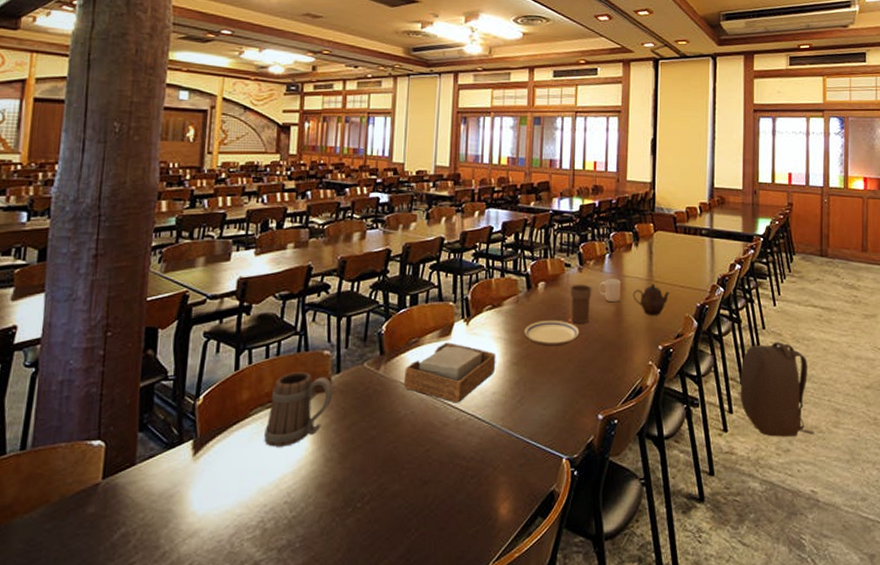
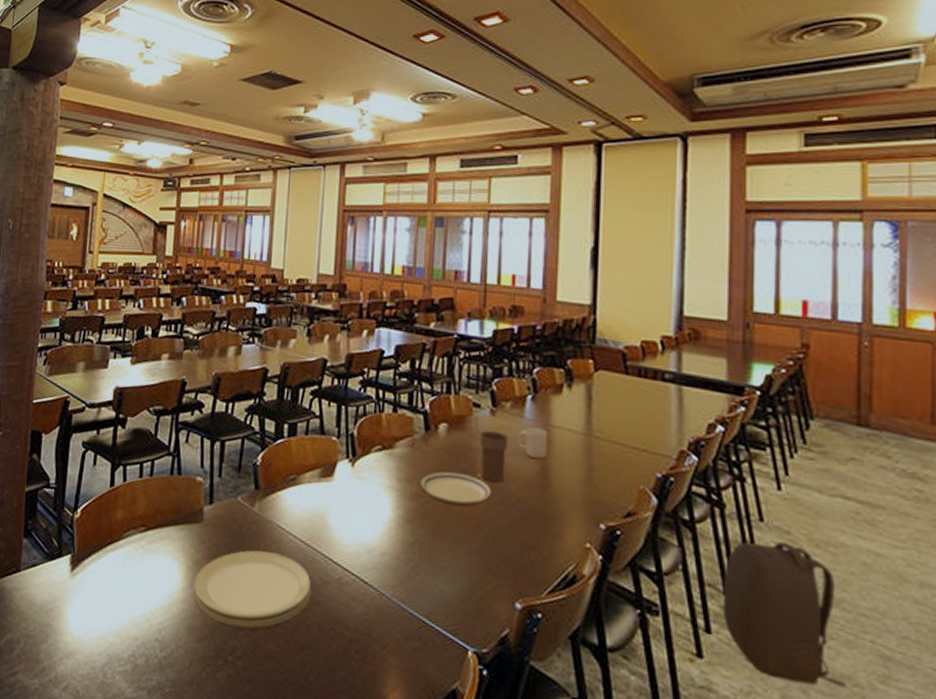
beer mug: present [264,371,333,447] -> none [136,496,206,578]
plate: none [323,407,433,478] -> present [194,550,312,630]
napkin holder: present [404,342,496,403] -> none [280,484,387,559]
teapot: present [632,284,670,315] -> none [563,440,617,483]

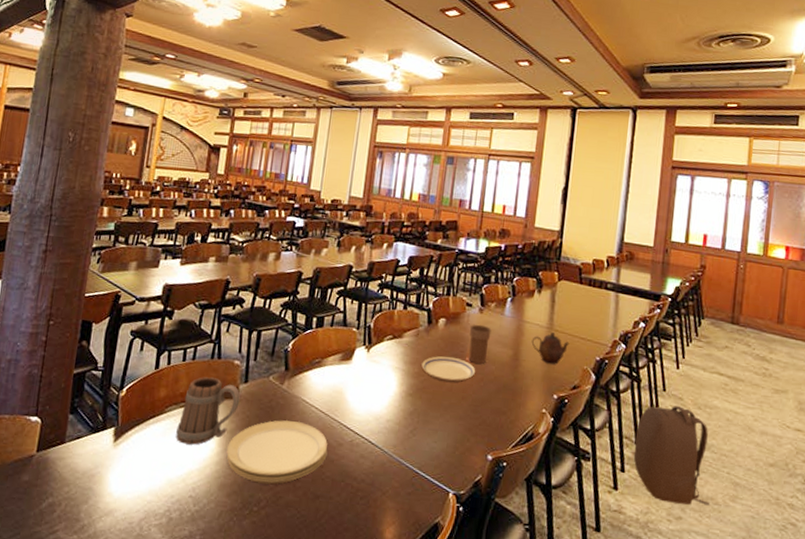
beer mug: none [136,496,206,578] -> present [176,376,240,445]
cup: present [517,427,547,460] -> none [497,322,521,347]
teapot: none [563,440,617,483] -> present [531,332,570,364]

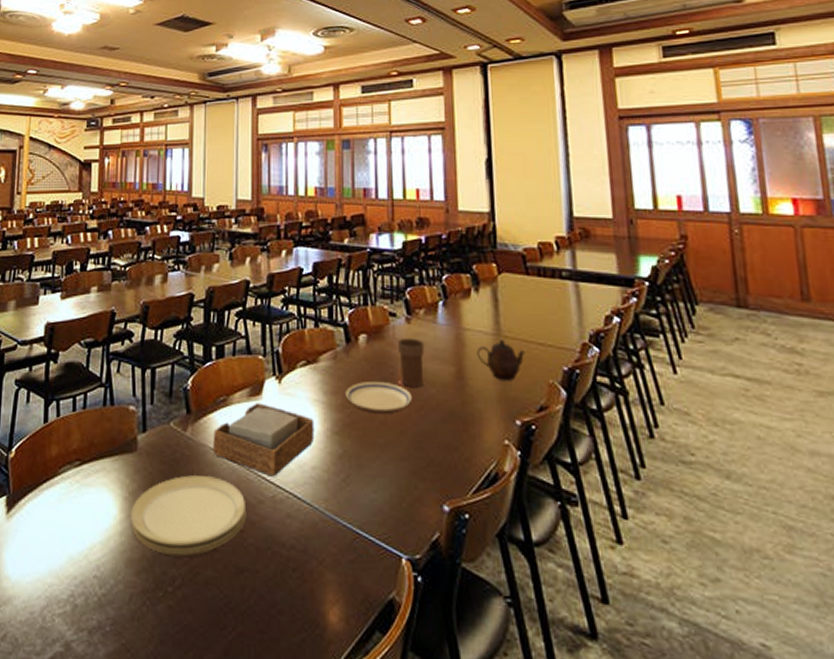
beer mug: present [176,376,240,445] -> none [73,427,140,512]
napkin holder: none [304,366,393,426] -> present [213,403,315,477]
backpack: present [633,406,709,506] -> none [633,424,756,561]

